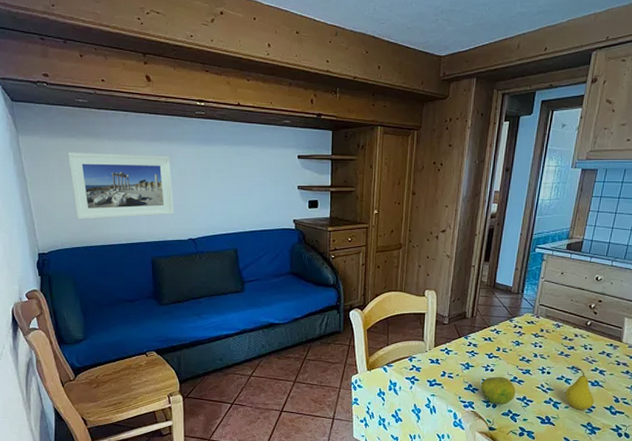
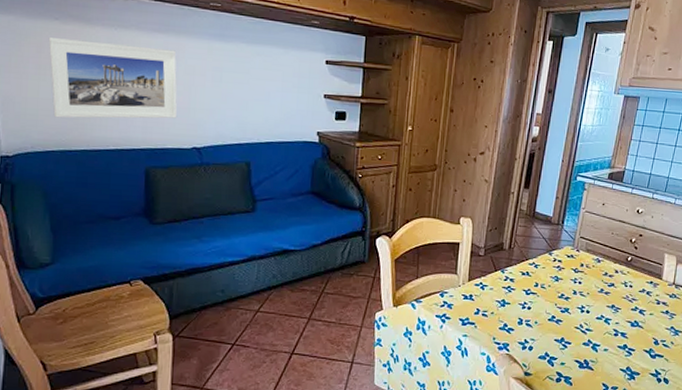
fruit: present [480,376,516,405] -> none [516,315,554,347]
fruit: present [565,366,594,410] -> none [604,305,634,353]

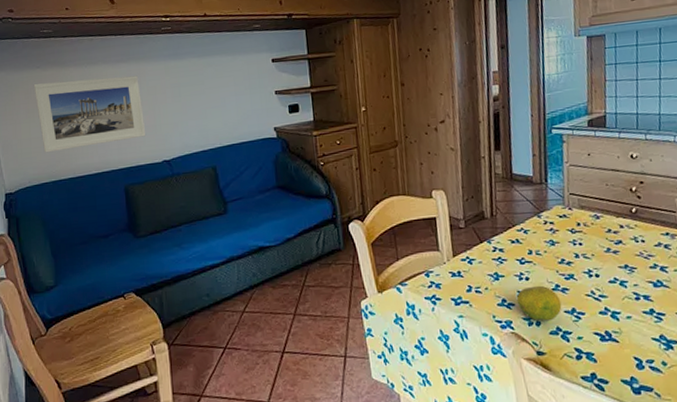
fruit: none [516,315,554,347] -> present [516,285,562,321]

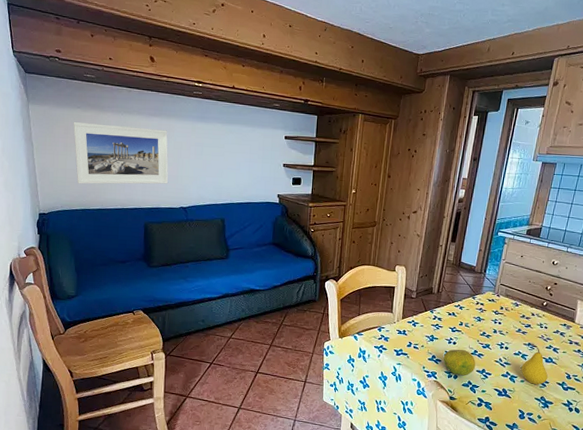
fruit: none [622,264,662,320] -> present [521,343,548,385]

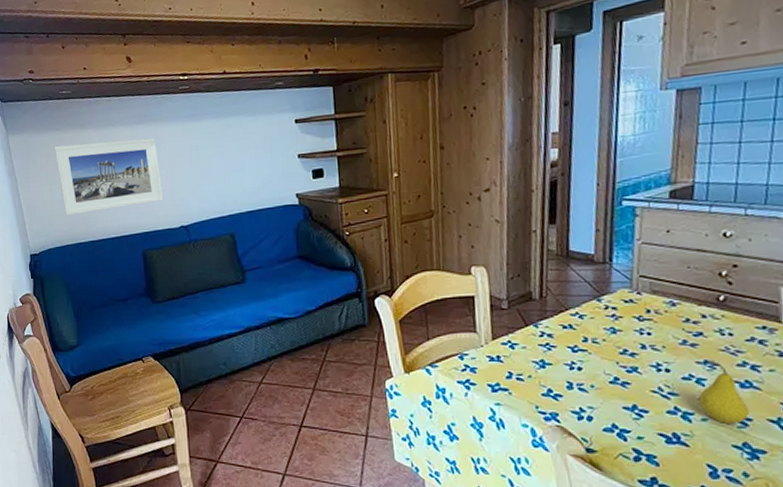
fruit: present [443,349,476,376] -> none [565,377,621,416]

